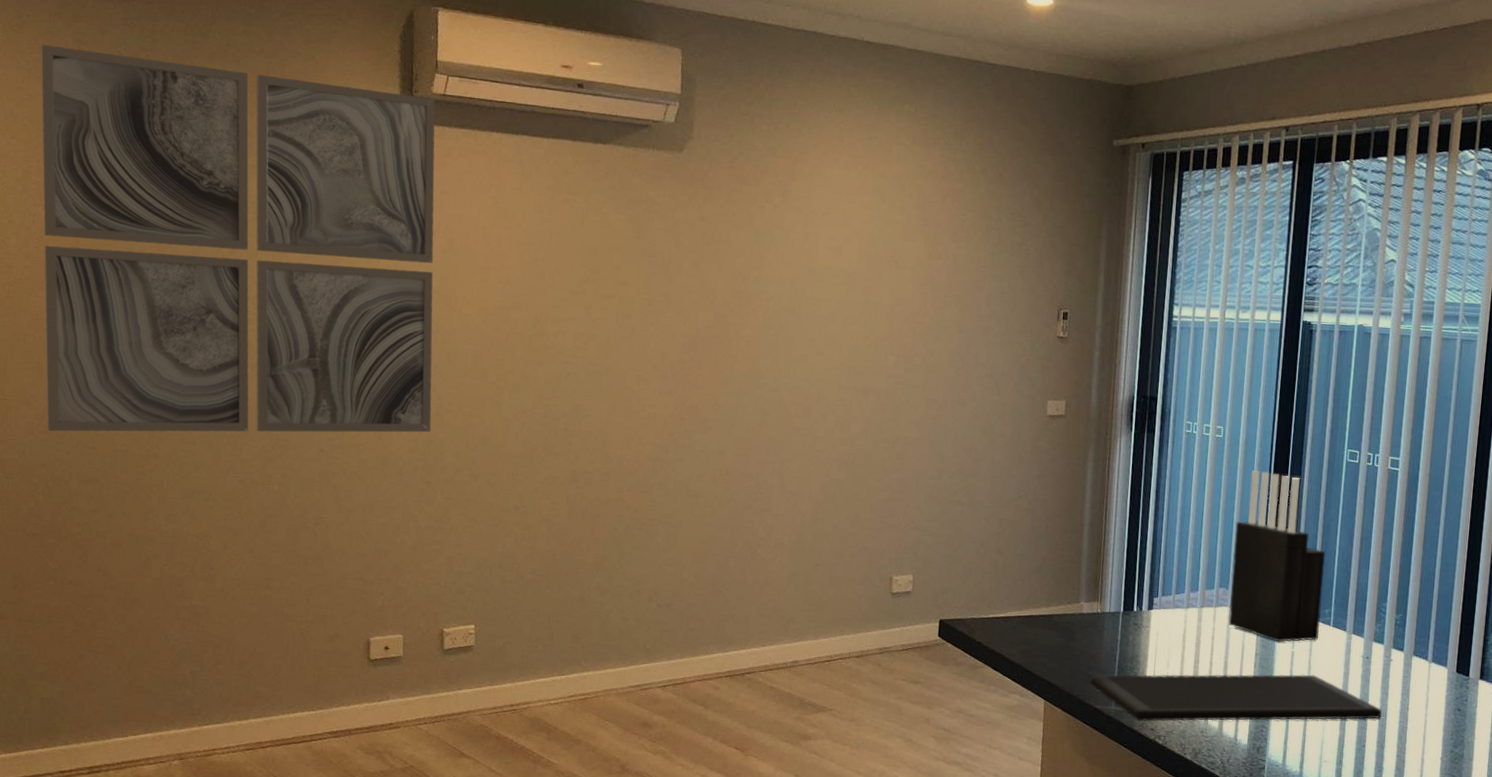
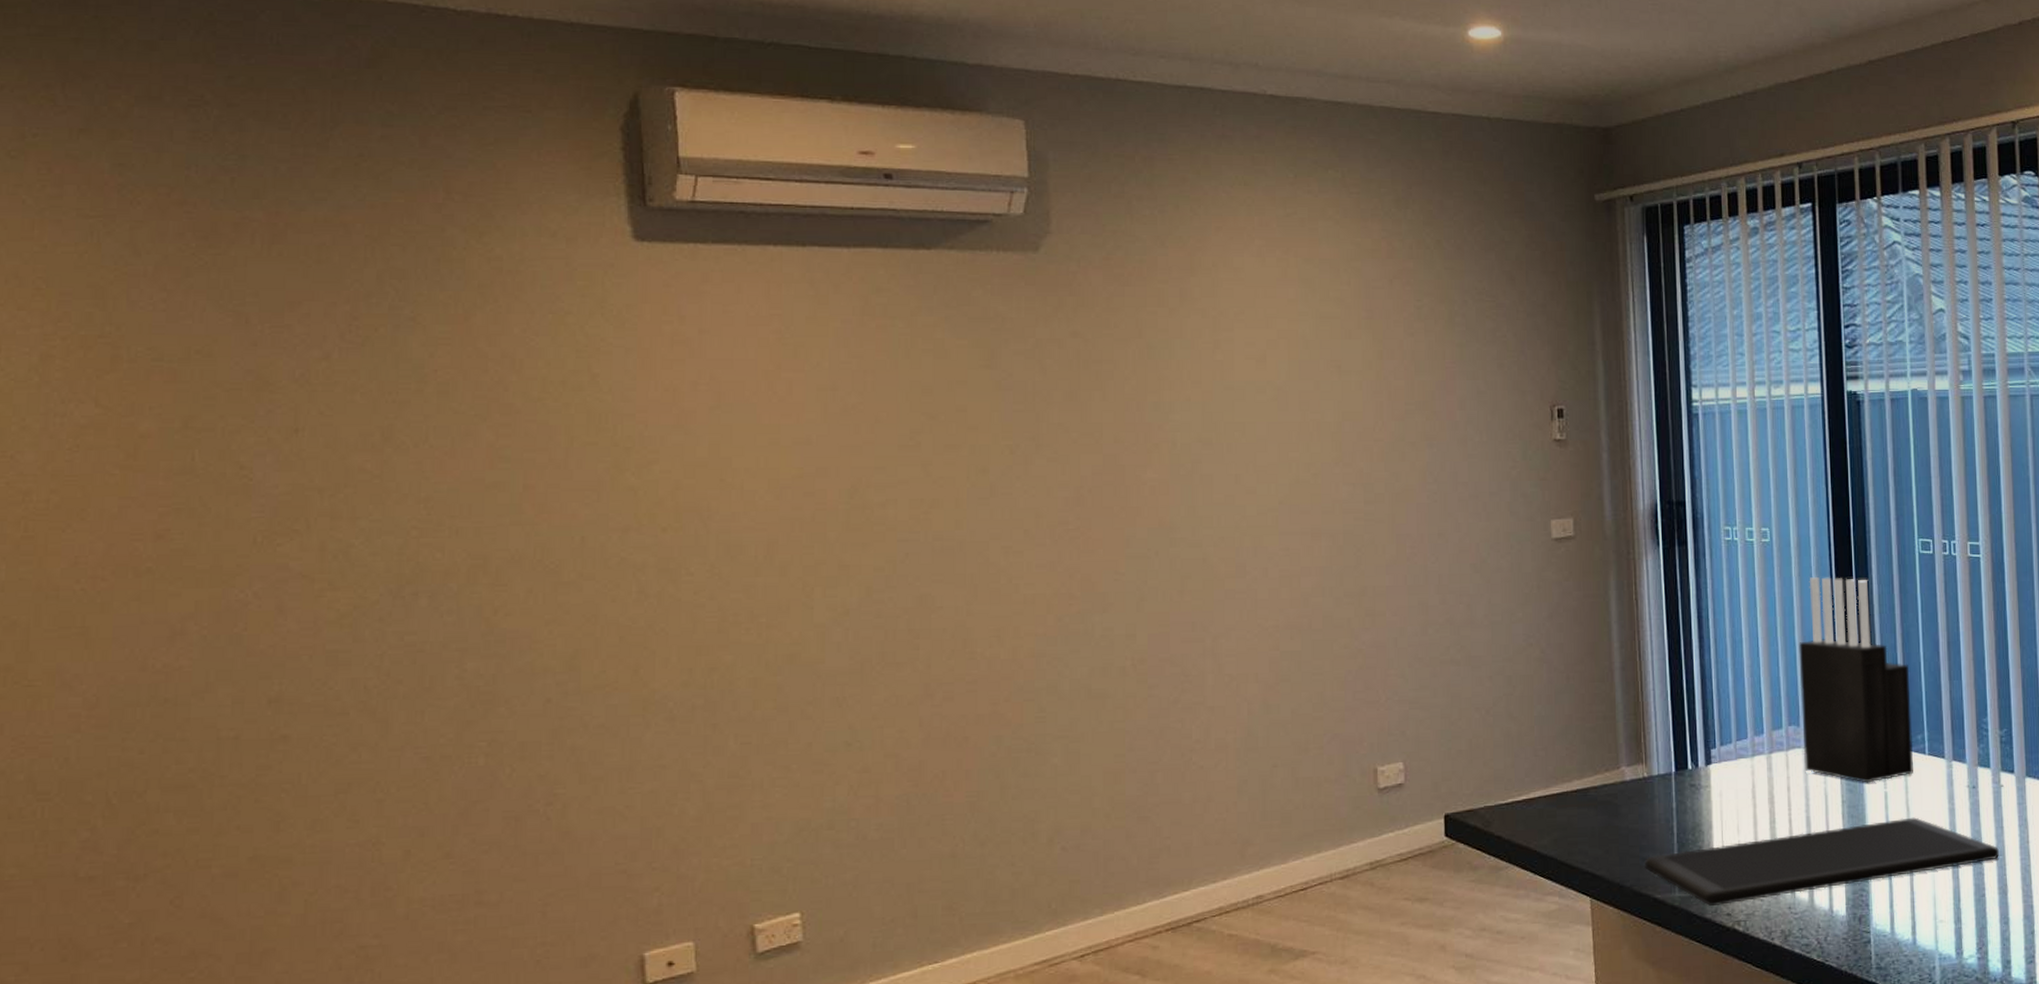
wall art: present [40,44,436,433] -> none [59,173,712,723]

